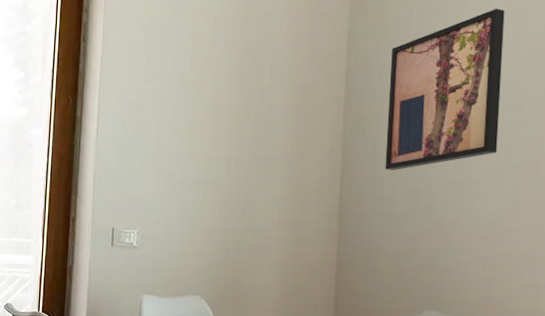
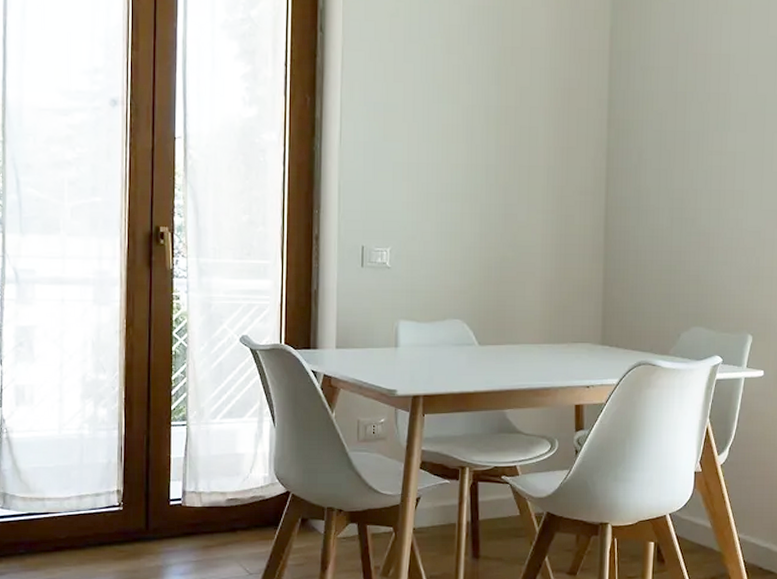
wall art: present [385,8,505,171] -> none [650,8,765,181]

